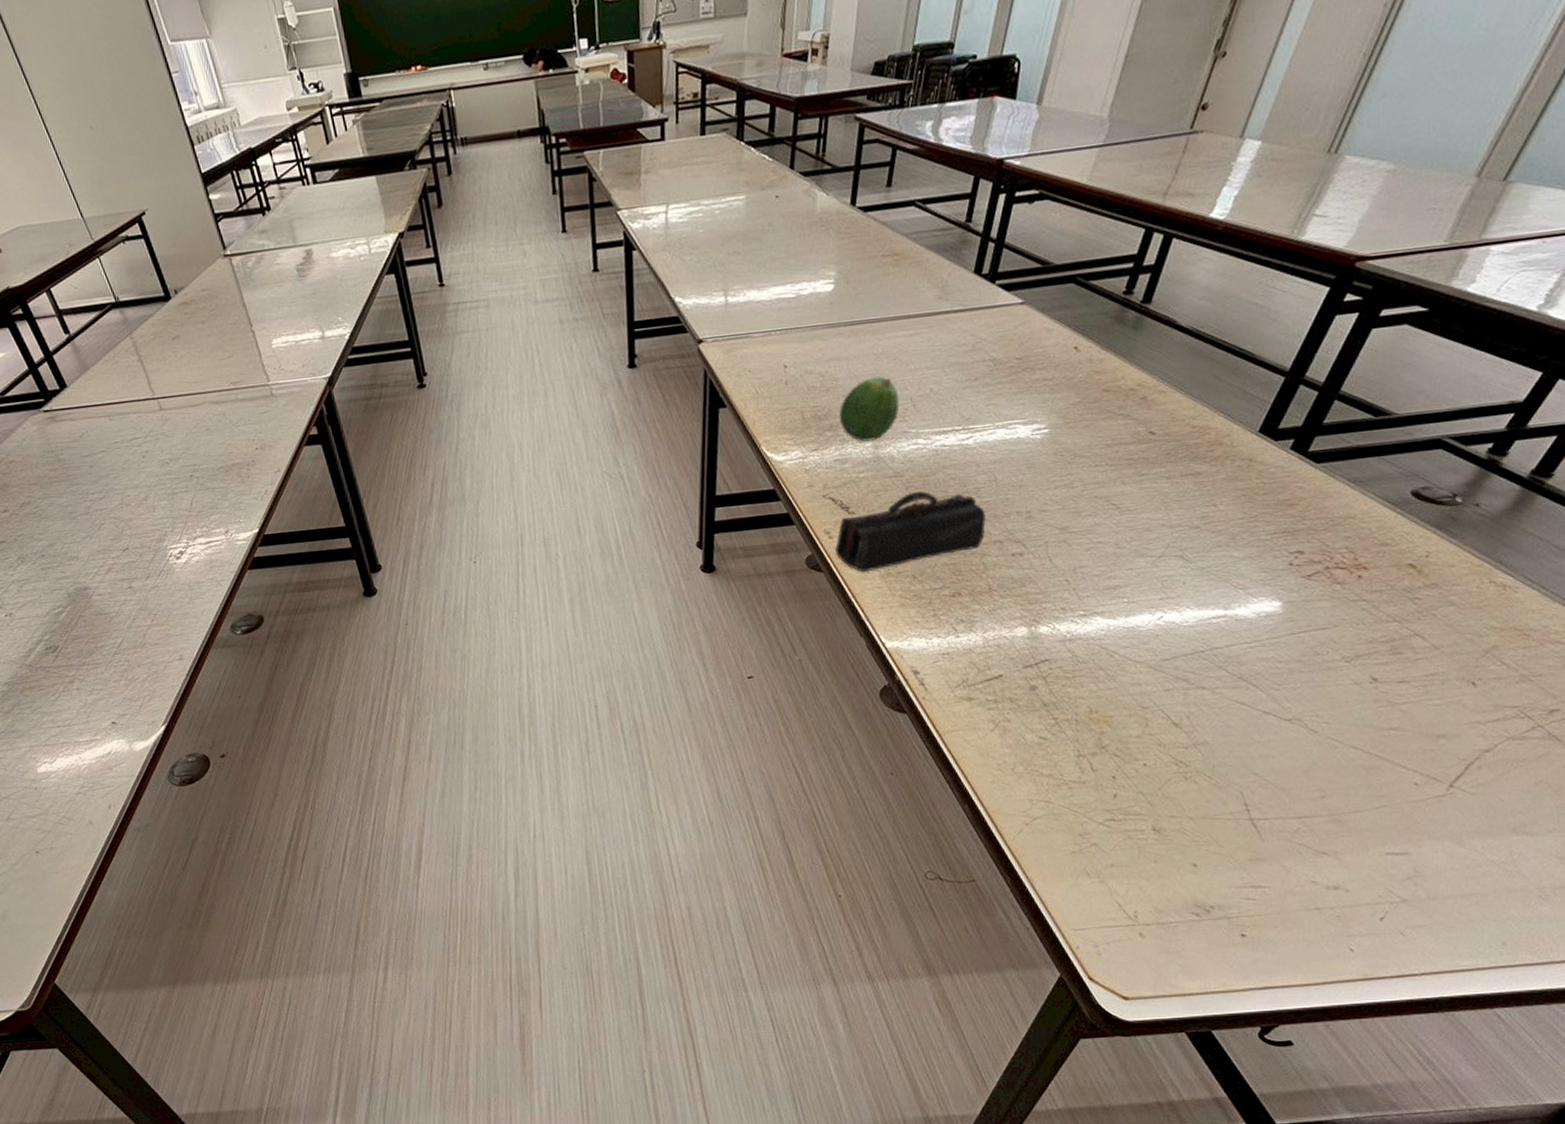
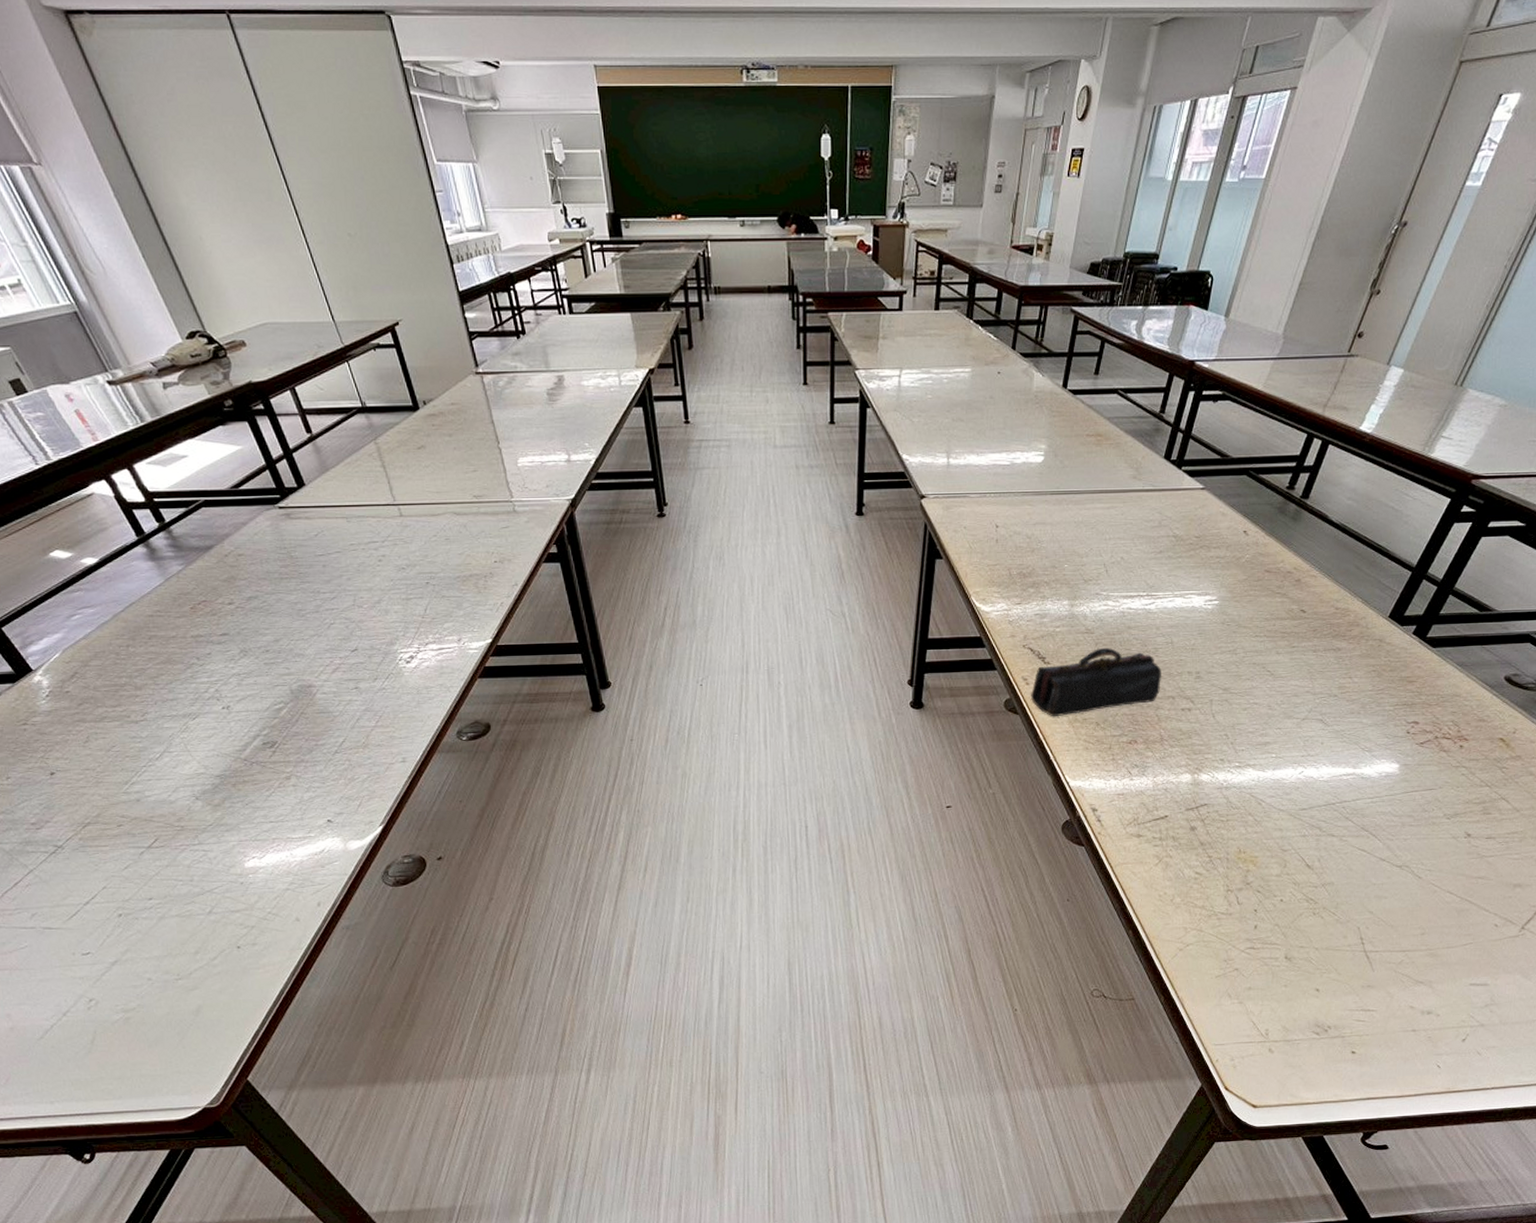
fruit: present [839,375,900,442] -> none [1041,541,1094,600]

